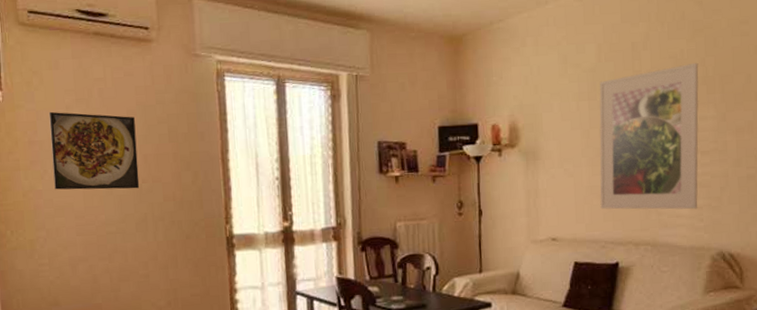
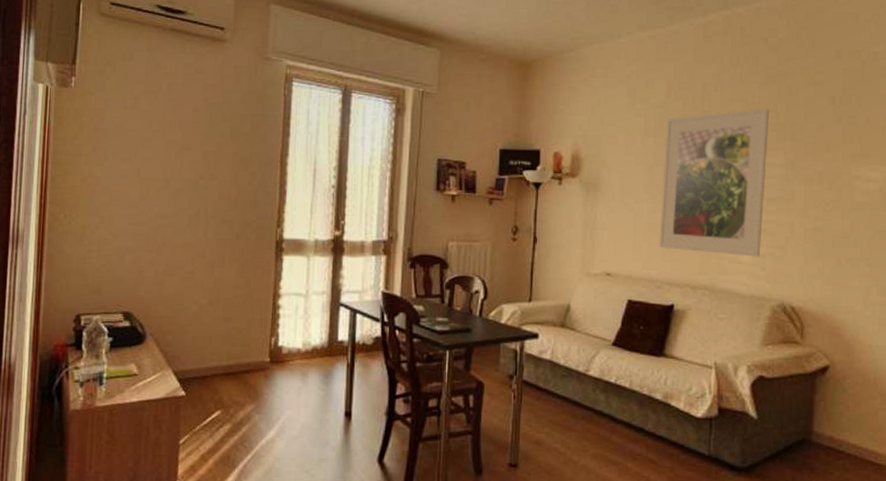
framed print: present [48,111,140,190] -> none [113,101,200,184]

